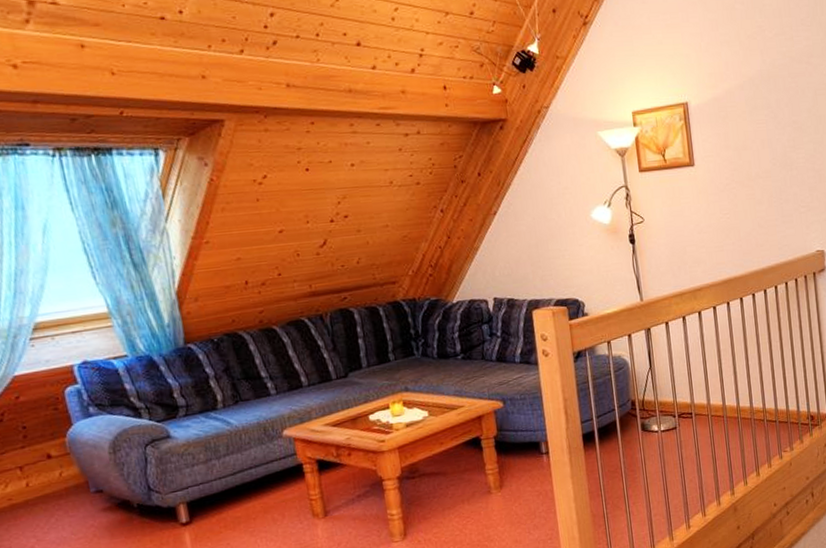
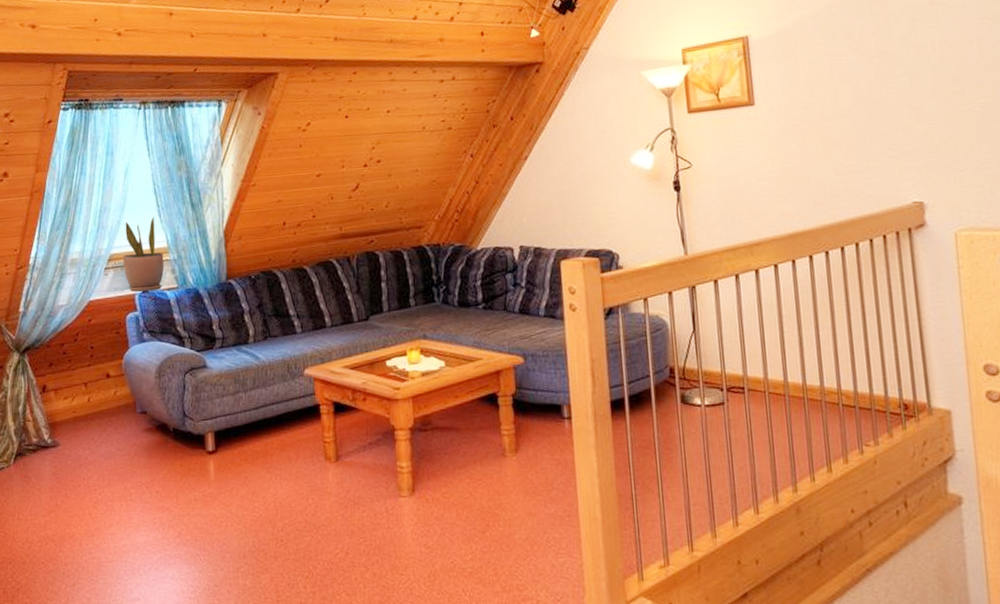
potted plant: none [50,278,107,364] -> present [122,216,164,293]

